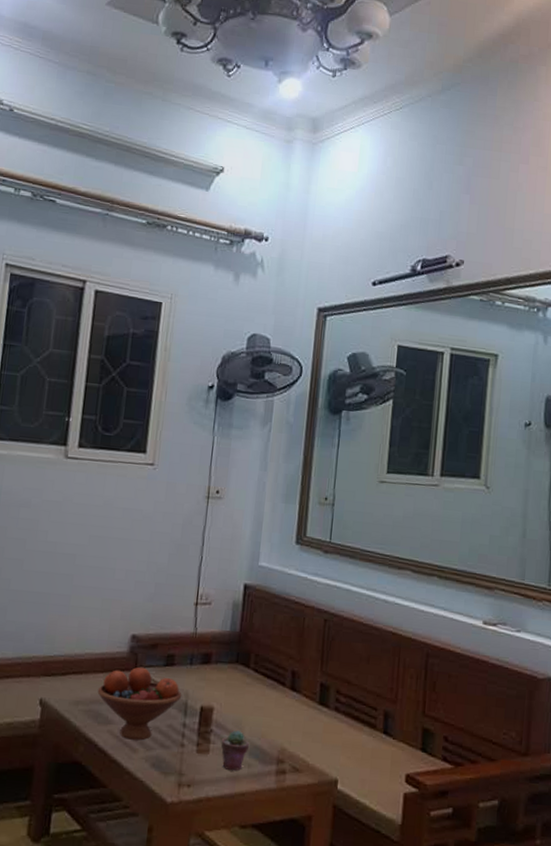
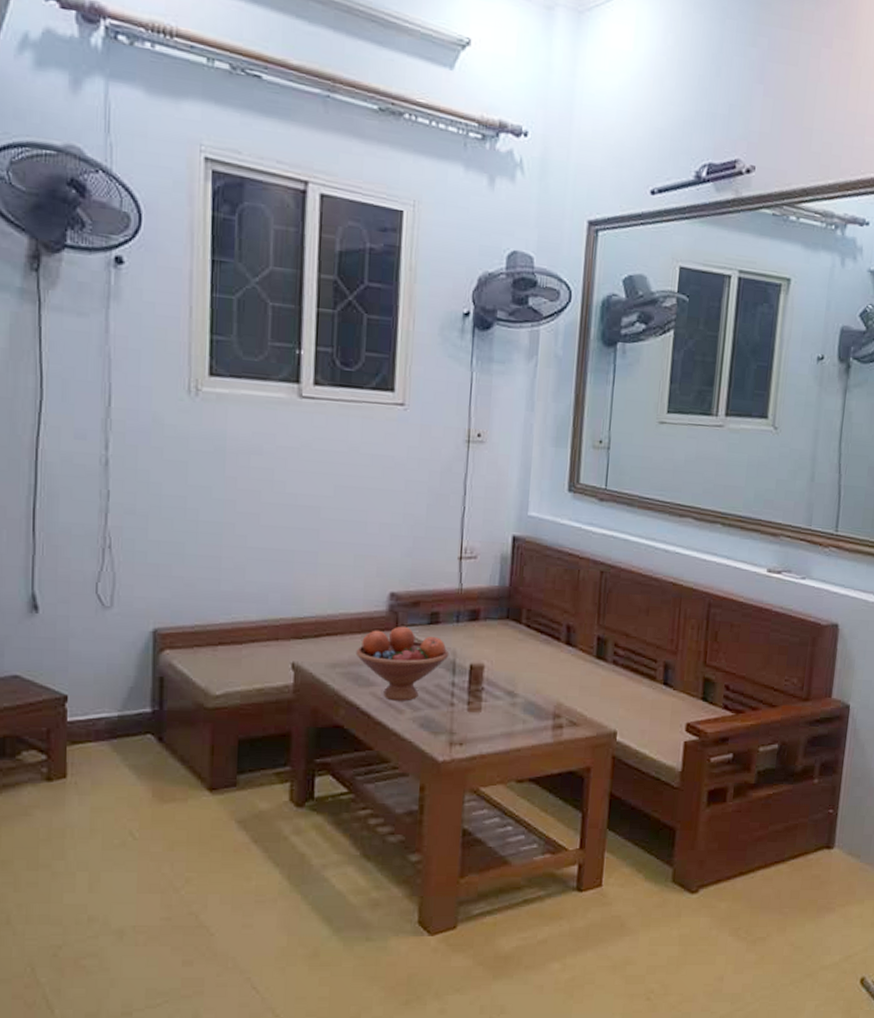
potted succulent: present [220,730,249,771] -> none [493,687,523,728]

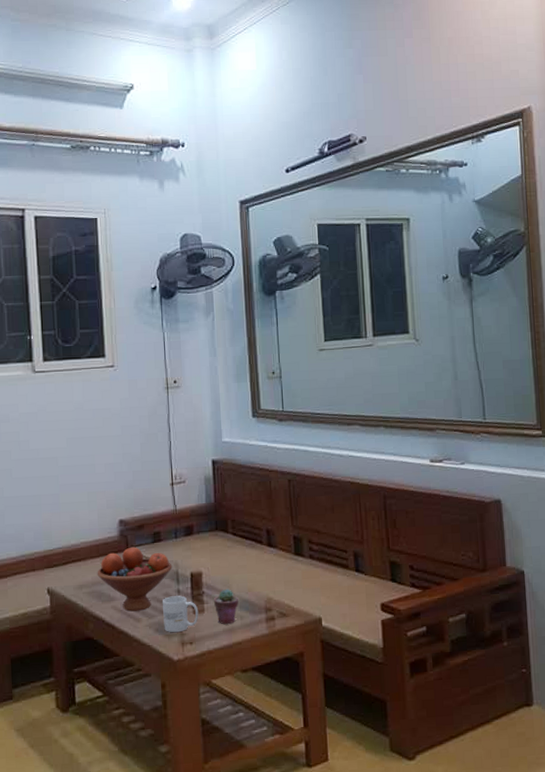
mug: none [430,688,475,731] -> present [163,595,199,633]
potted succulent: none [493,687,523,728] -> present [213,589,239,625]

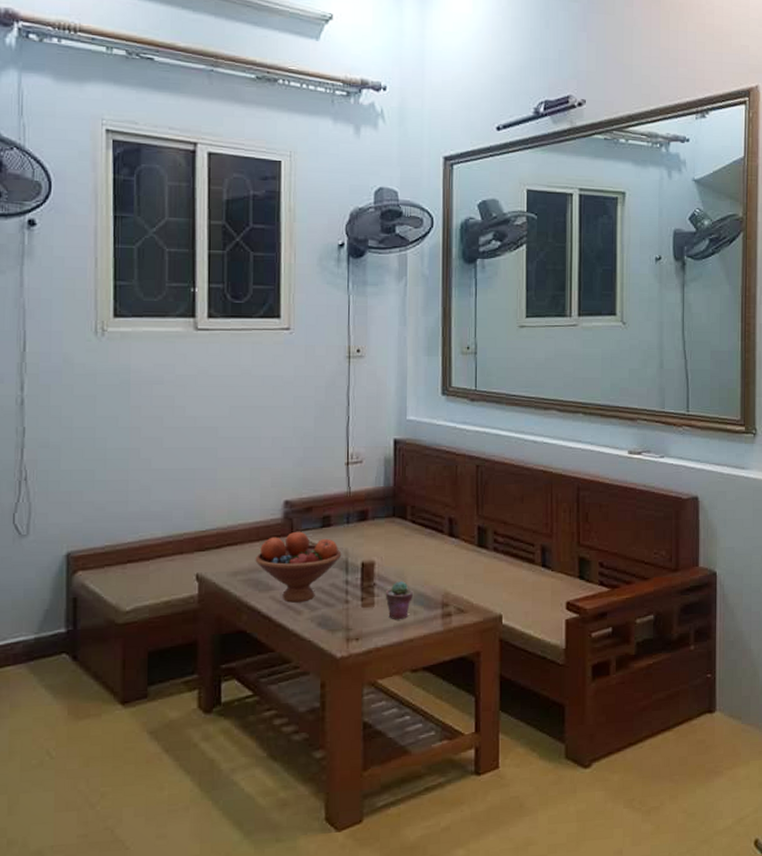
mug: present [163,595,199,633] -> none [328,587,368,628]

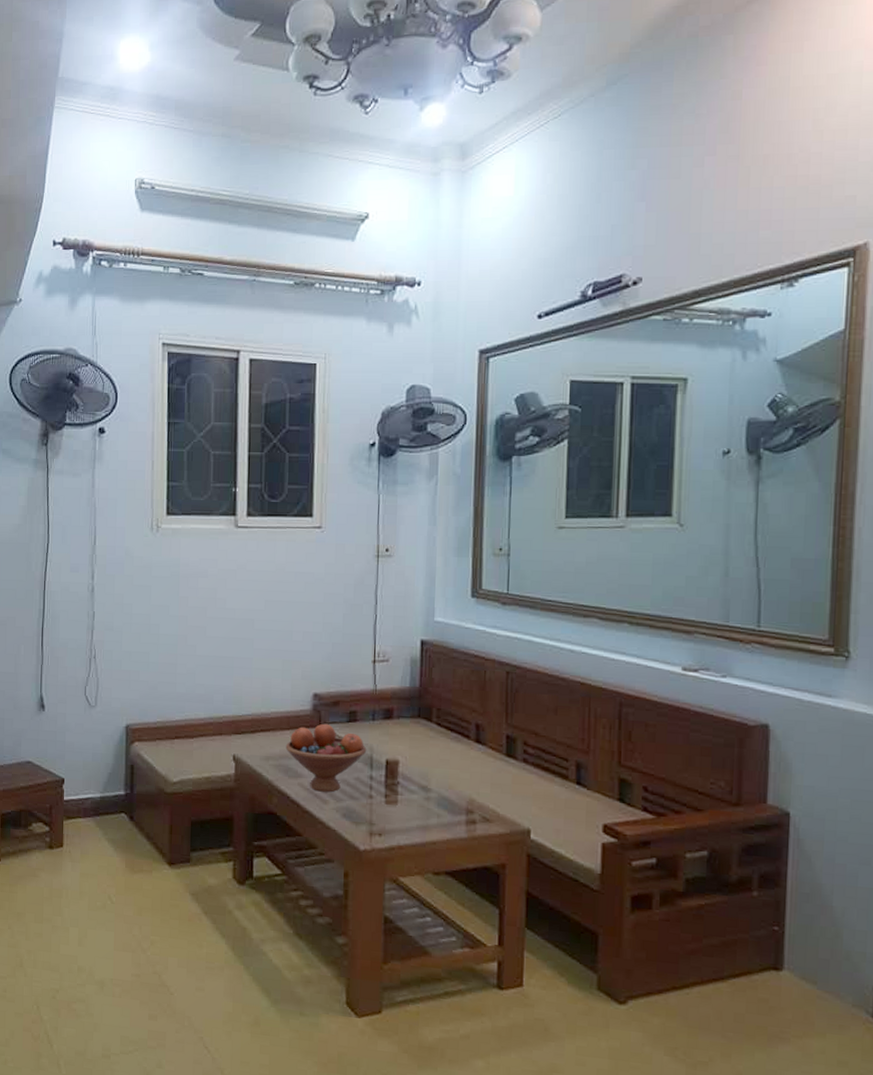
potted succulent: present [385,581,413,620] -> none [408,782,437,821]

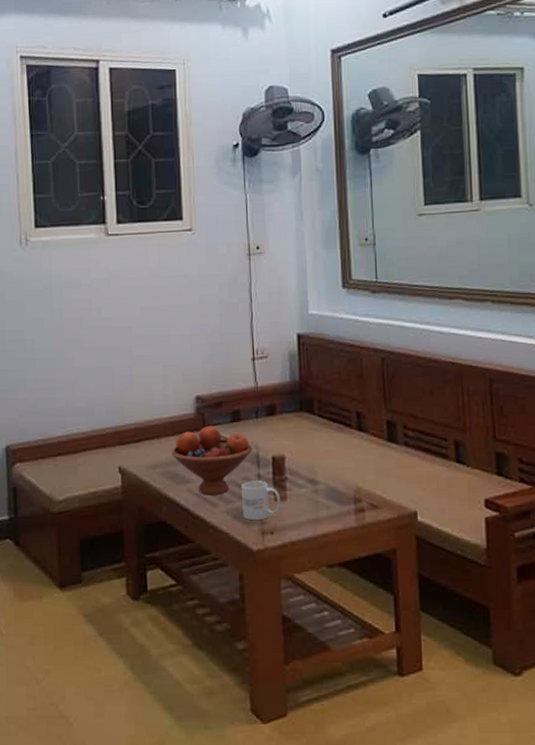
mug: none [352,781,392,821] -> present [242,481,281,521]

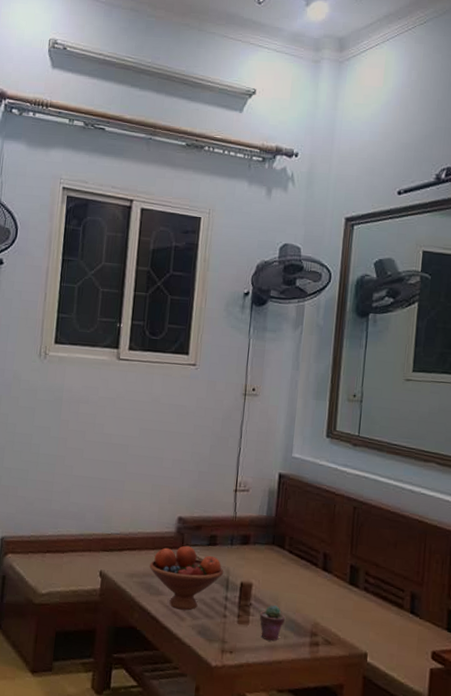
mug: present [242,481,281,521] -> none [206,601,244,639]
potted succulent: none [297,476,325,515] -> present [259,605,285,641]

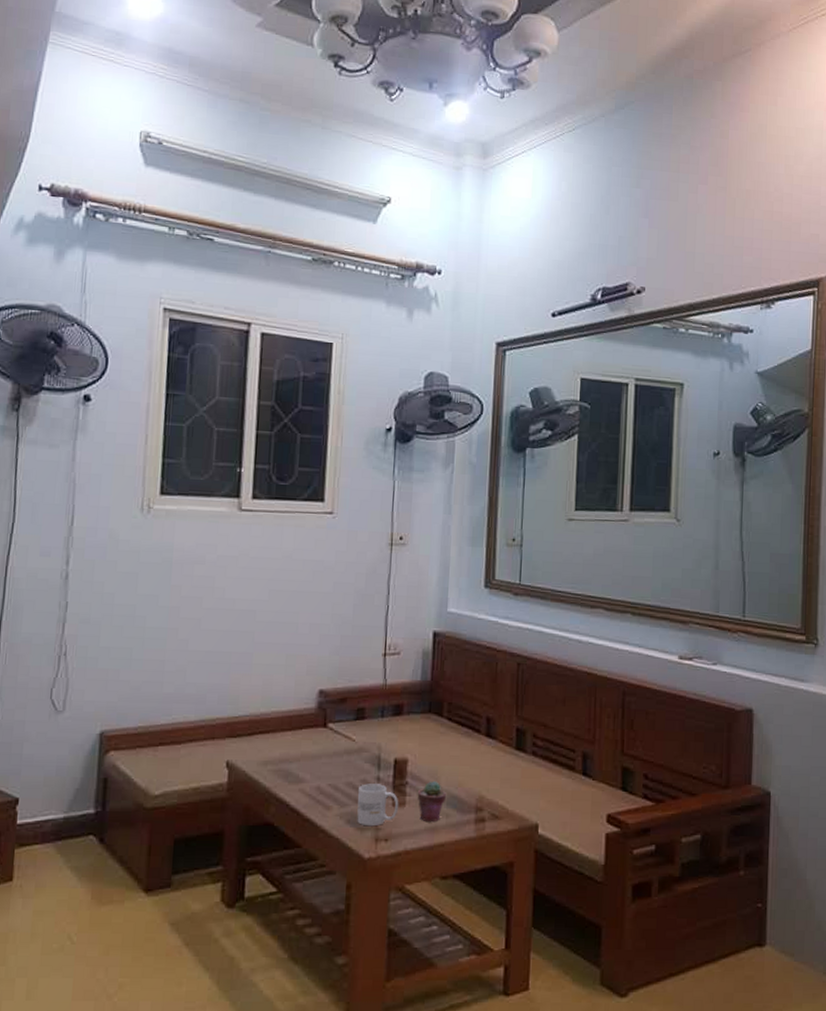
fruit bowl: present [149,545,224,611] -> none [286,722,375,797]
mug: none [206,601,244,639] -> present [357,783,399,827]

